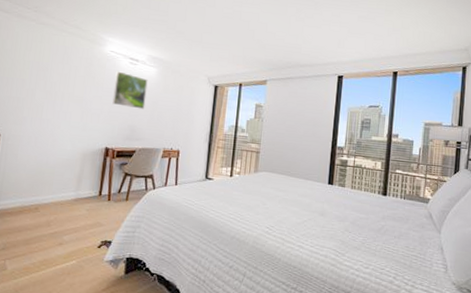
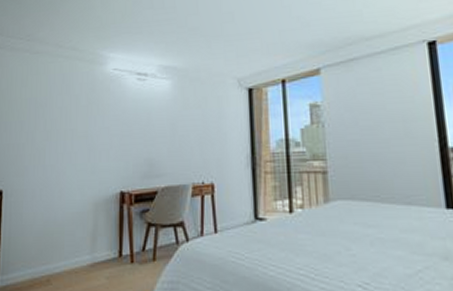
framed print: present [112,71,148,110] -> none [122,92,162,136]

